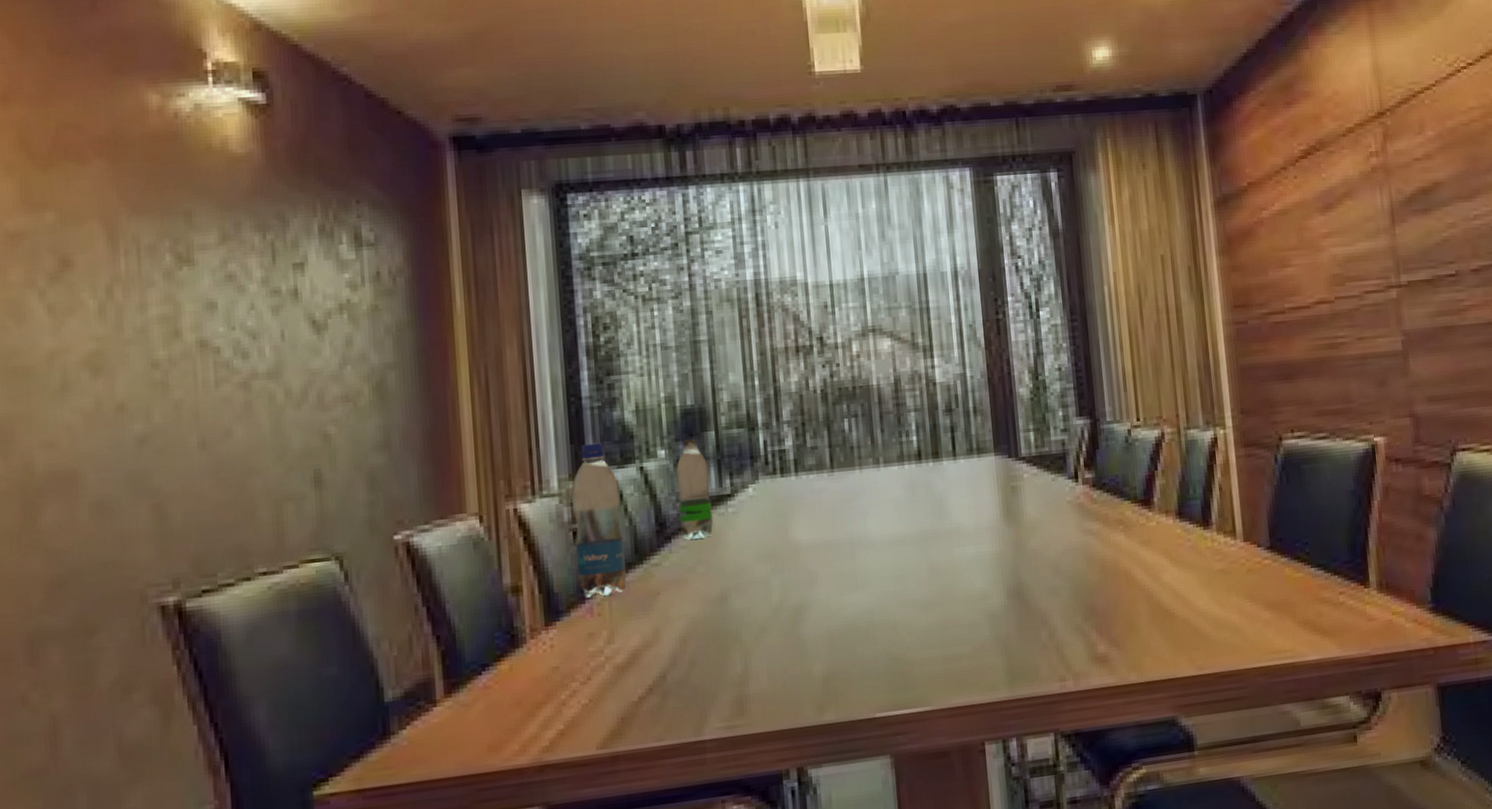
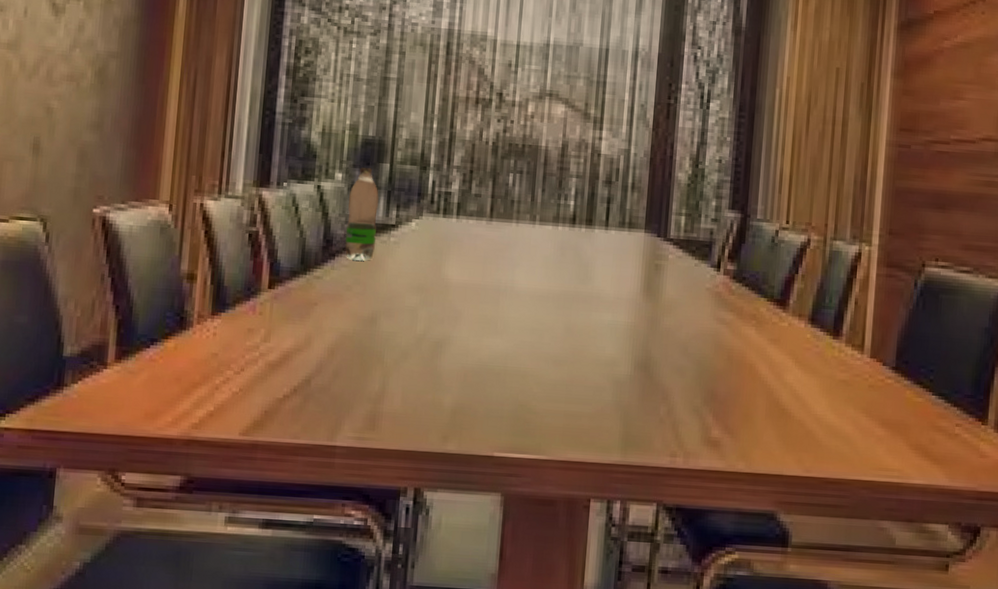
bottle: present [571,443,626,598] -> none [246,156,297,298]

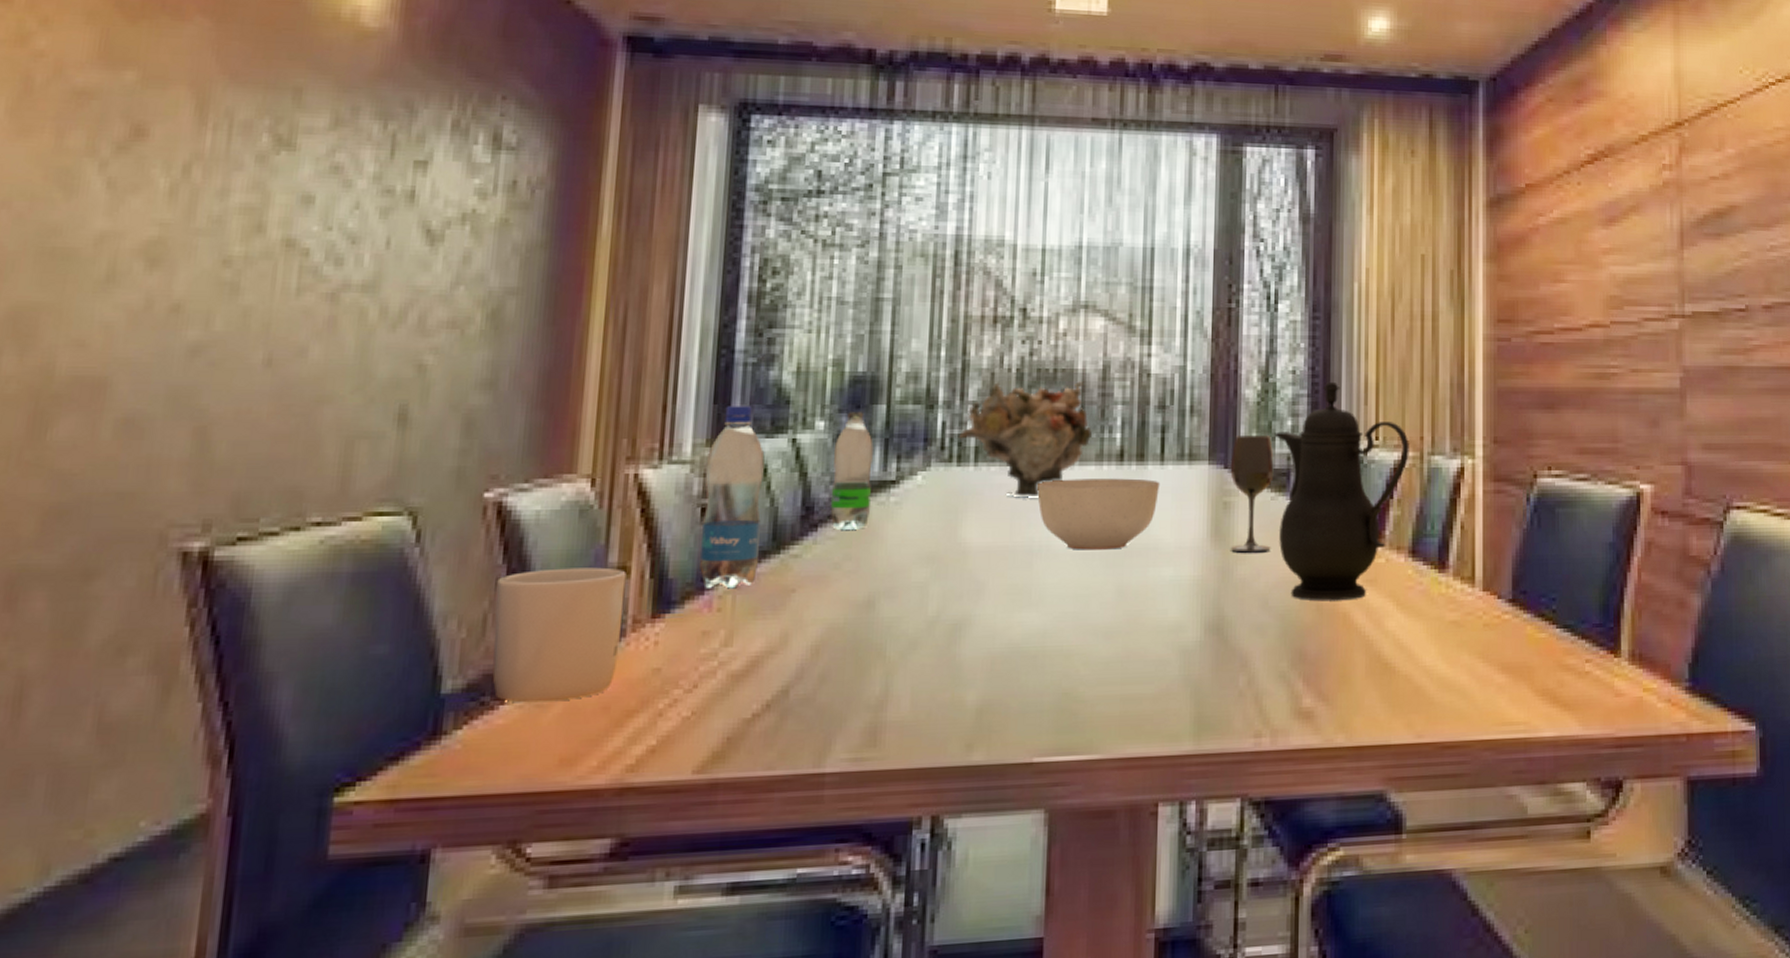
mug: none [98,270,194,371] -> present [492,567,627,703]
bottle: none [246,156,297,298] -> present [699,406,765,589]
flower arrangement: none [445,152,551,248] -> present [959,381,1092,498]
bowl: none [505,234,605,295] -> present [1036,478,1161,550]
wine glass: none [658,211,699,308] -> present [1230,436,1274,553]
coffeepot: none [699,171,815,354] -> present [1274,381,1409,601]

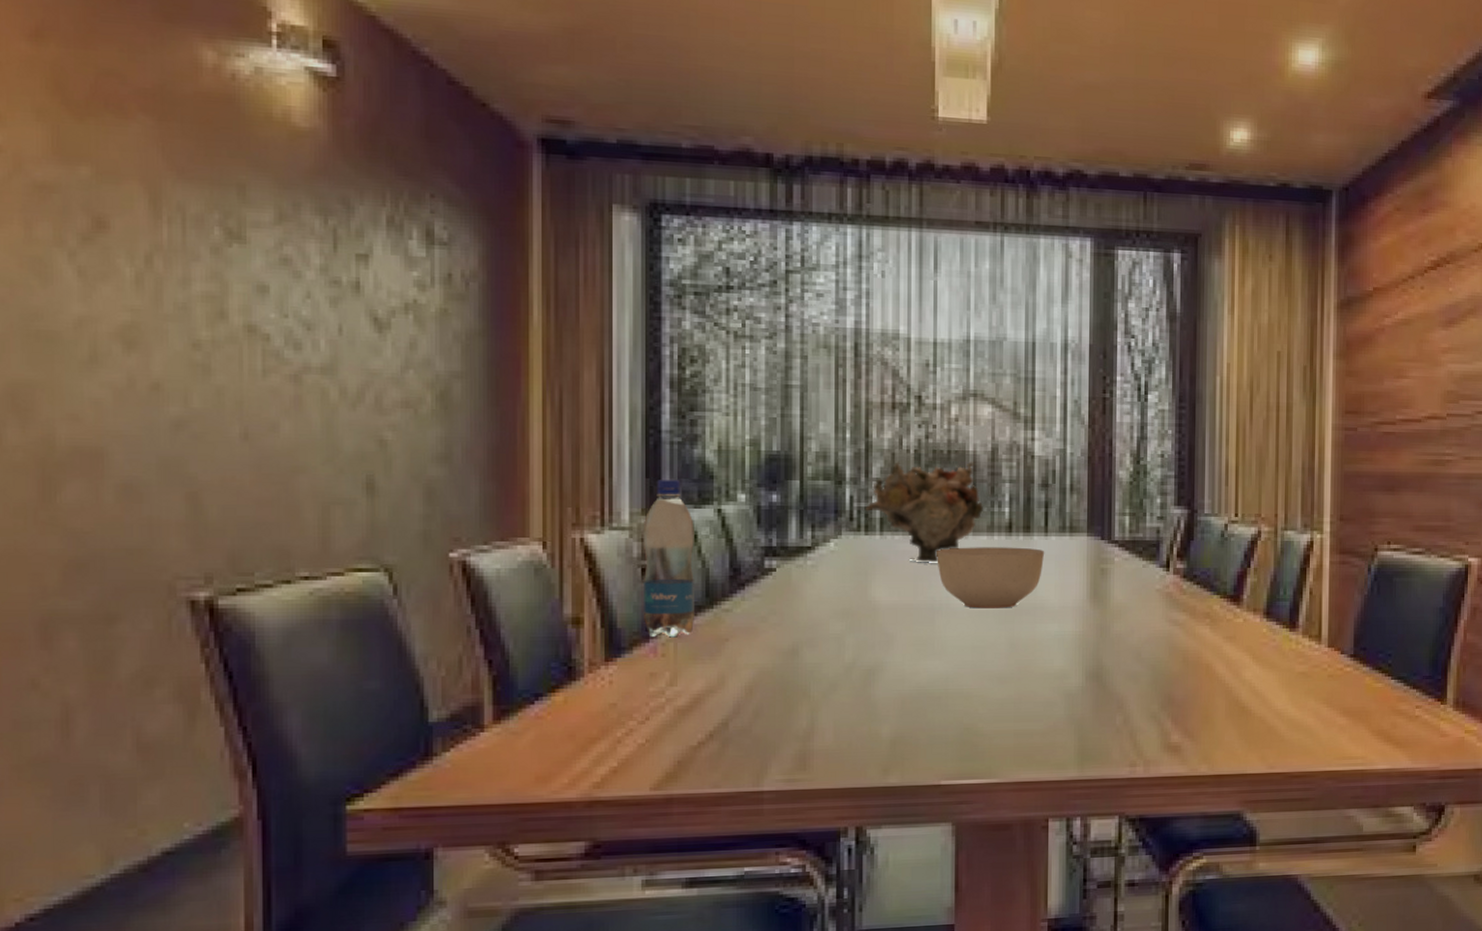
mug: present [492,567,627,703] -> none [468,618,580,731]
bottle: present [830,412,873,530] -> none [755,486,790,588]
wine glass: present [1230,436,1274,553] -> none [1106,511,1145,612]
coffeepot: present [1274,381,1409,601] -> none [1145,464,1265,654]

